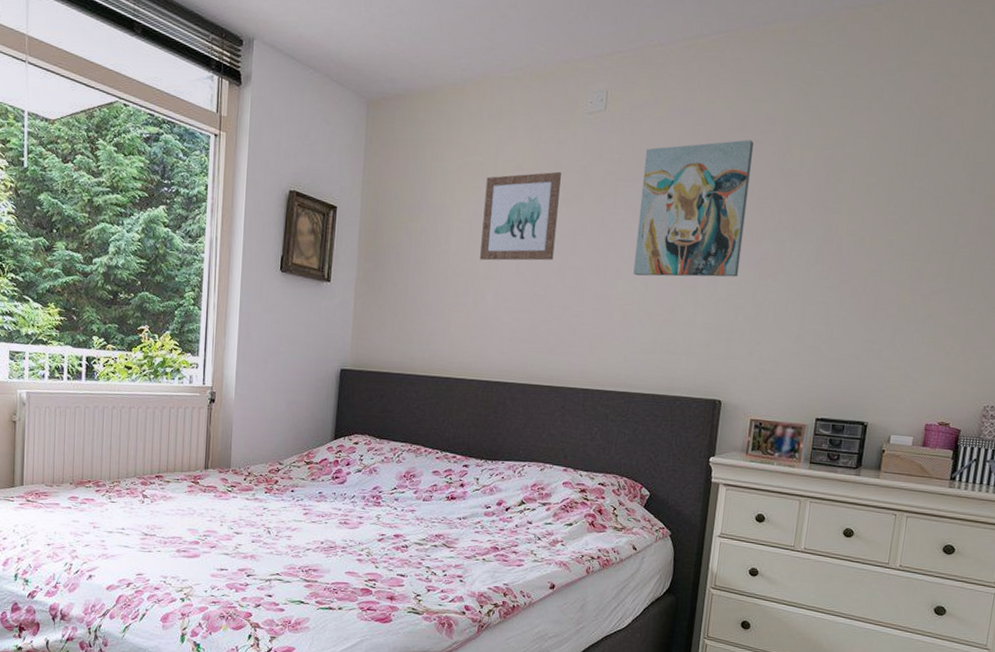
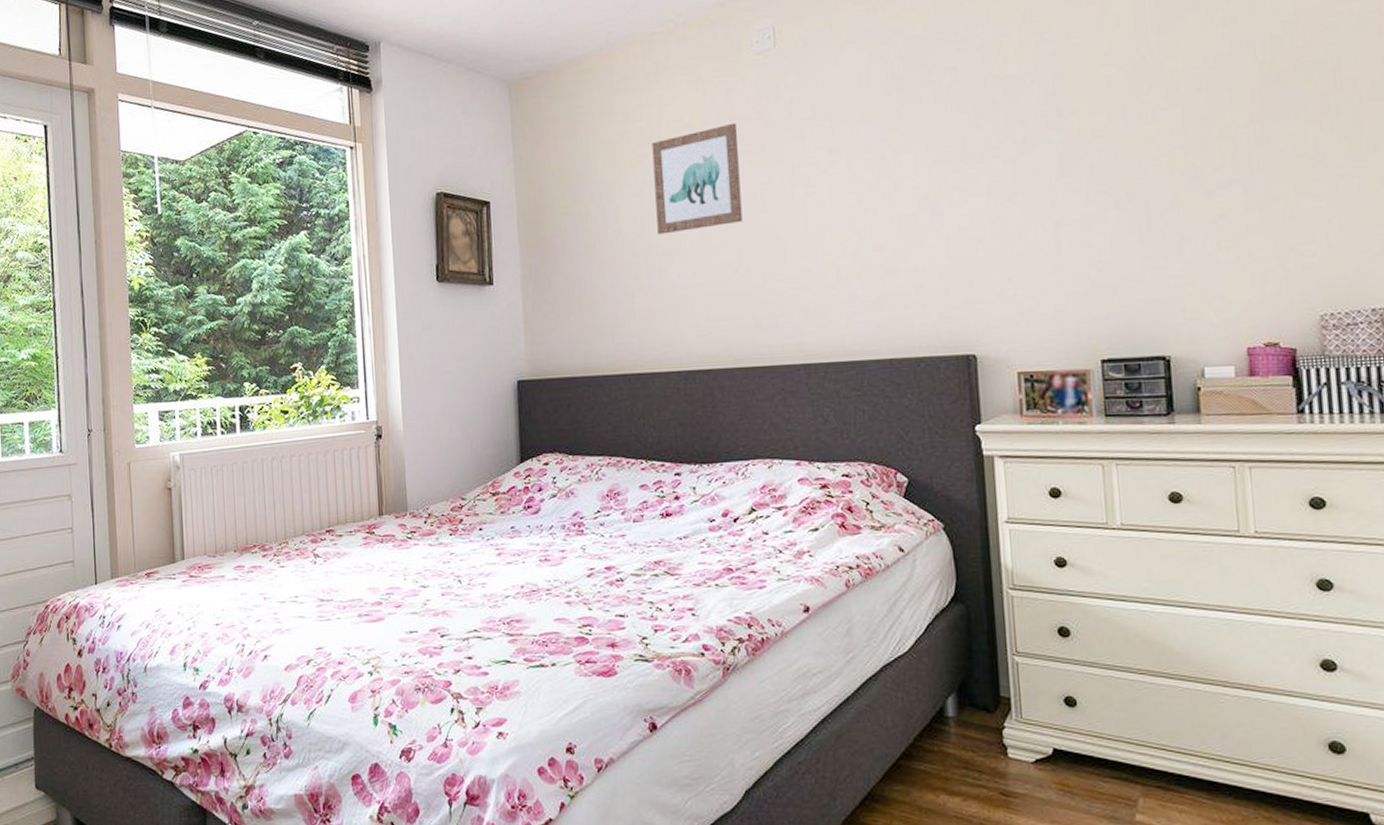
wall art: present [633,140,753,277] -> none [830,50,968,225]

